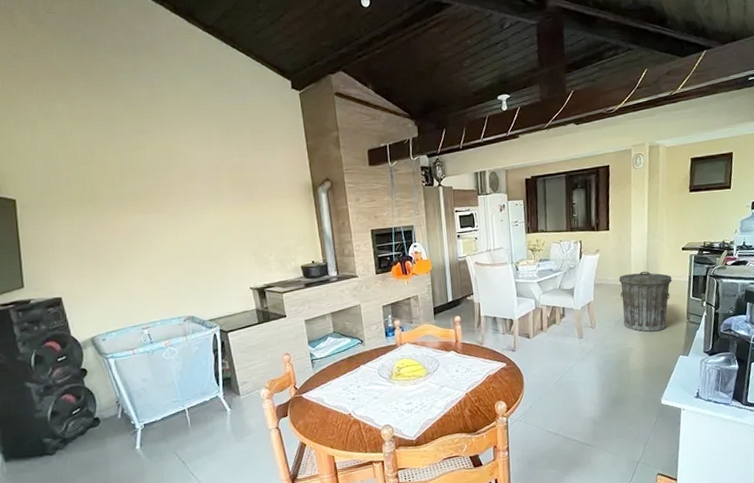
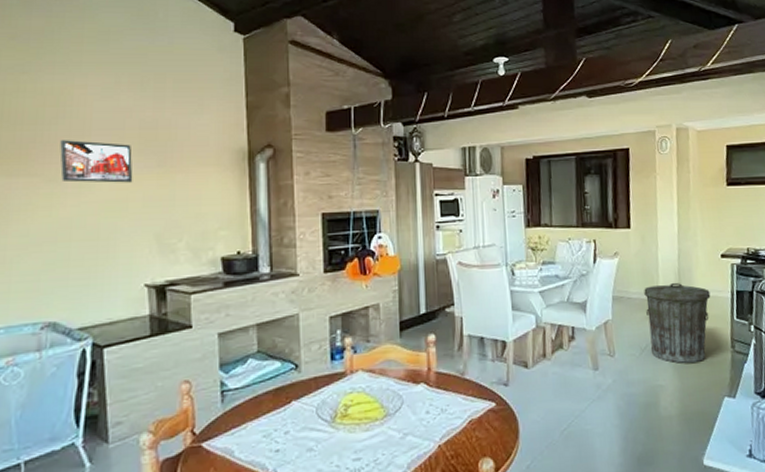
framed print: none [176,183,232,216] -> present [60,140,133,183]

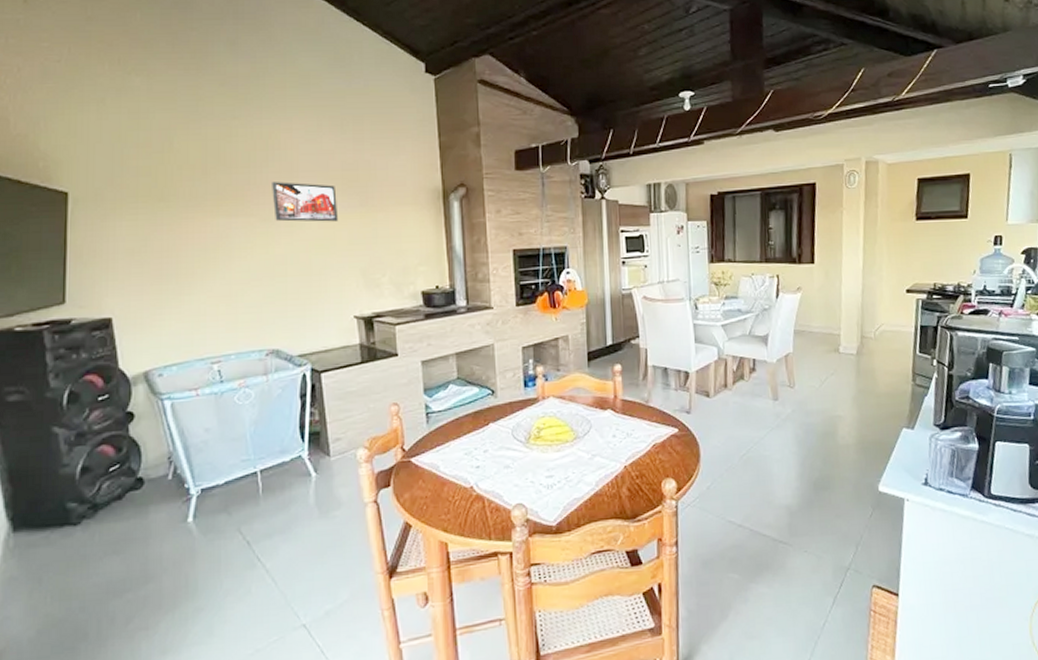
trash can: present [644,282,711,363] -> none [826,317,894,395]

